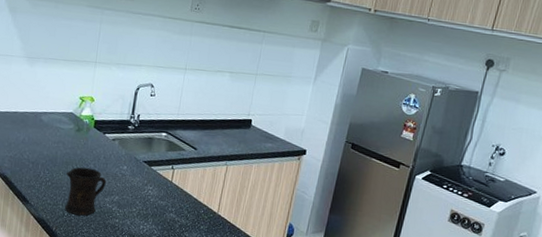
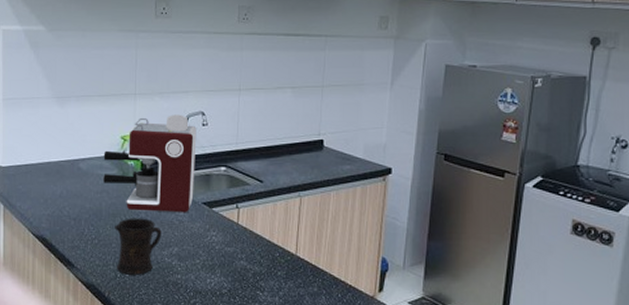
coffee maker: none [61,83,145,168] -> present [103,114,197,213]

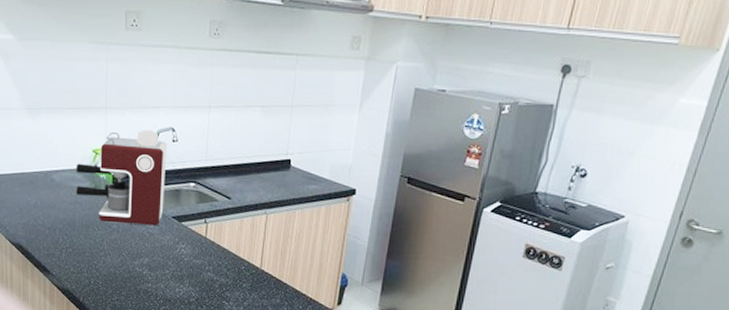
mug: present [113,218,162,275] -> none [87,229,133,283]

